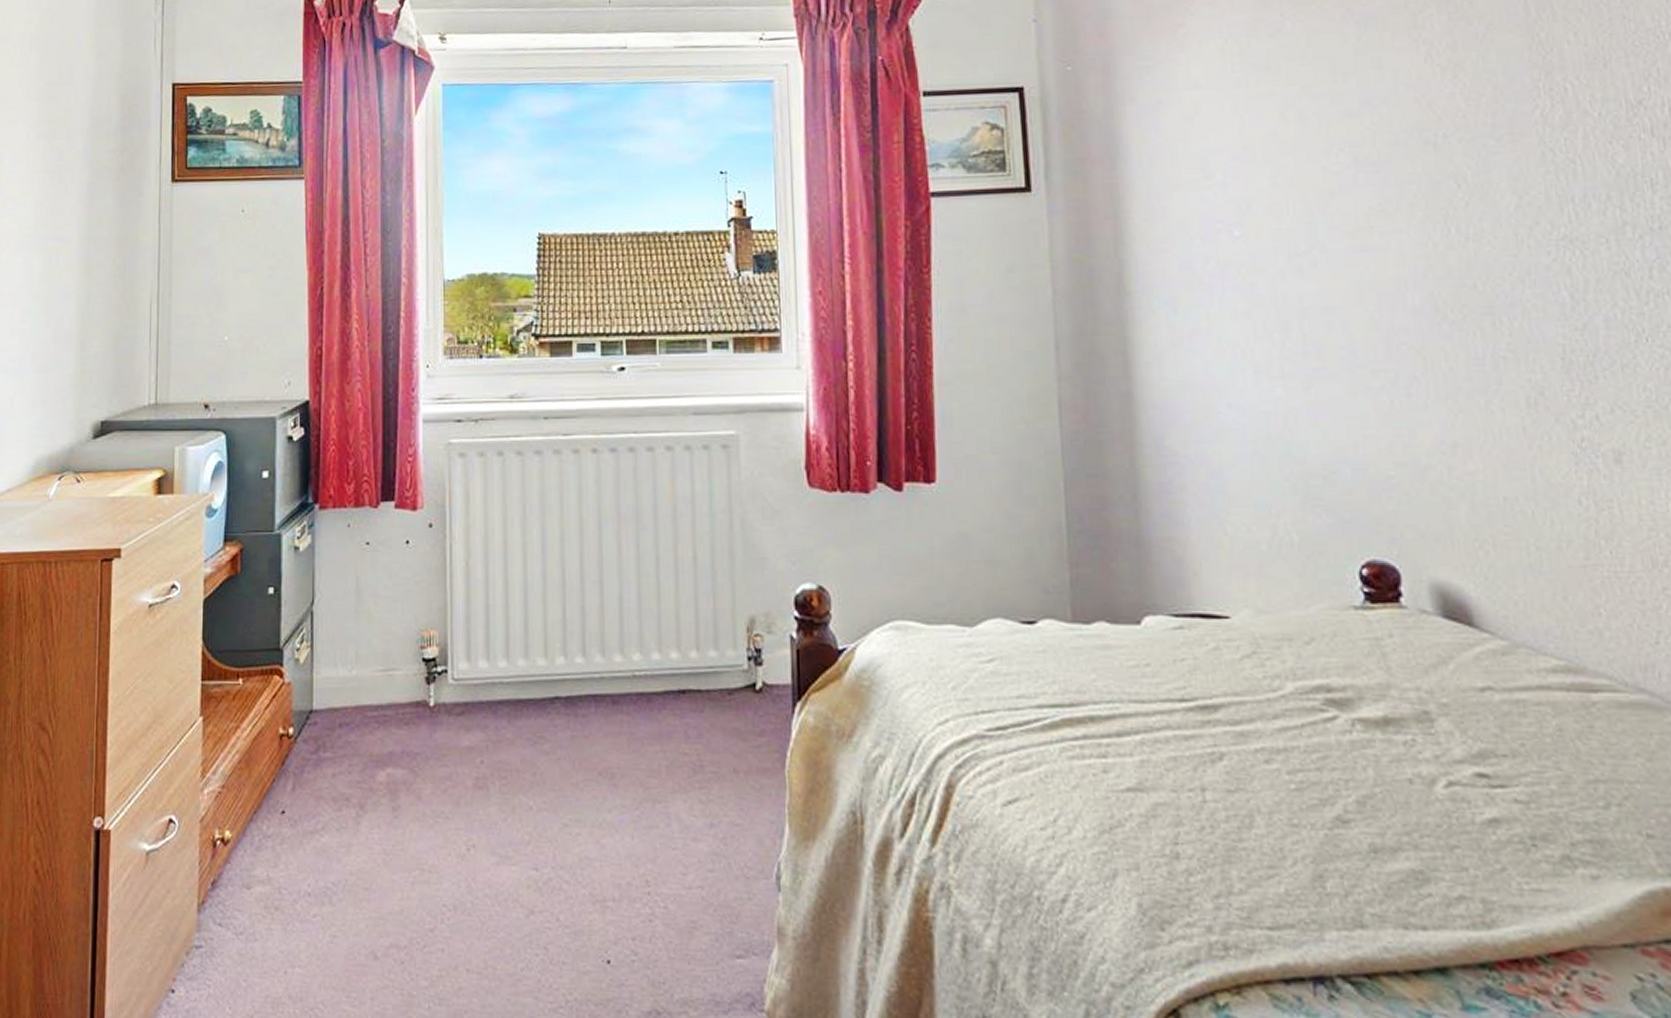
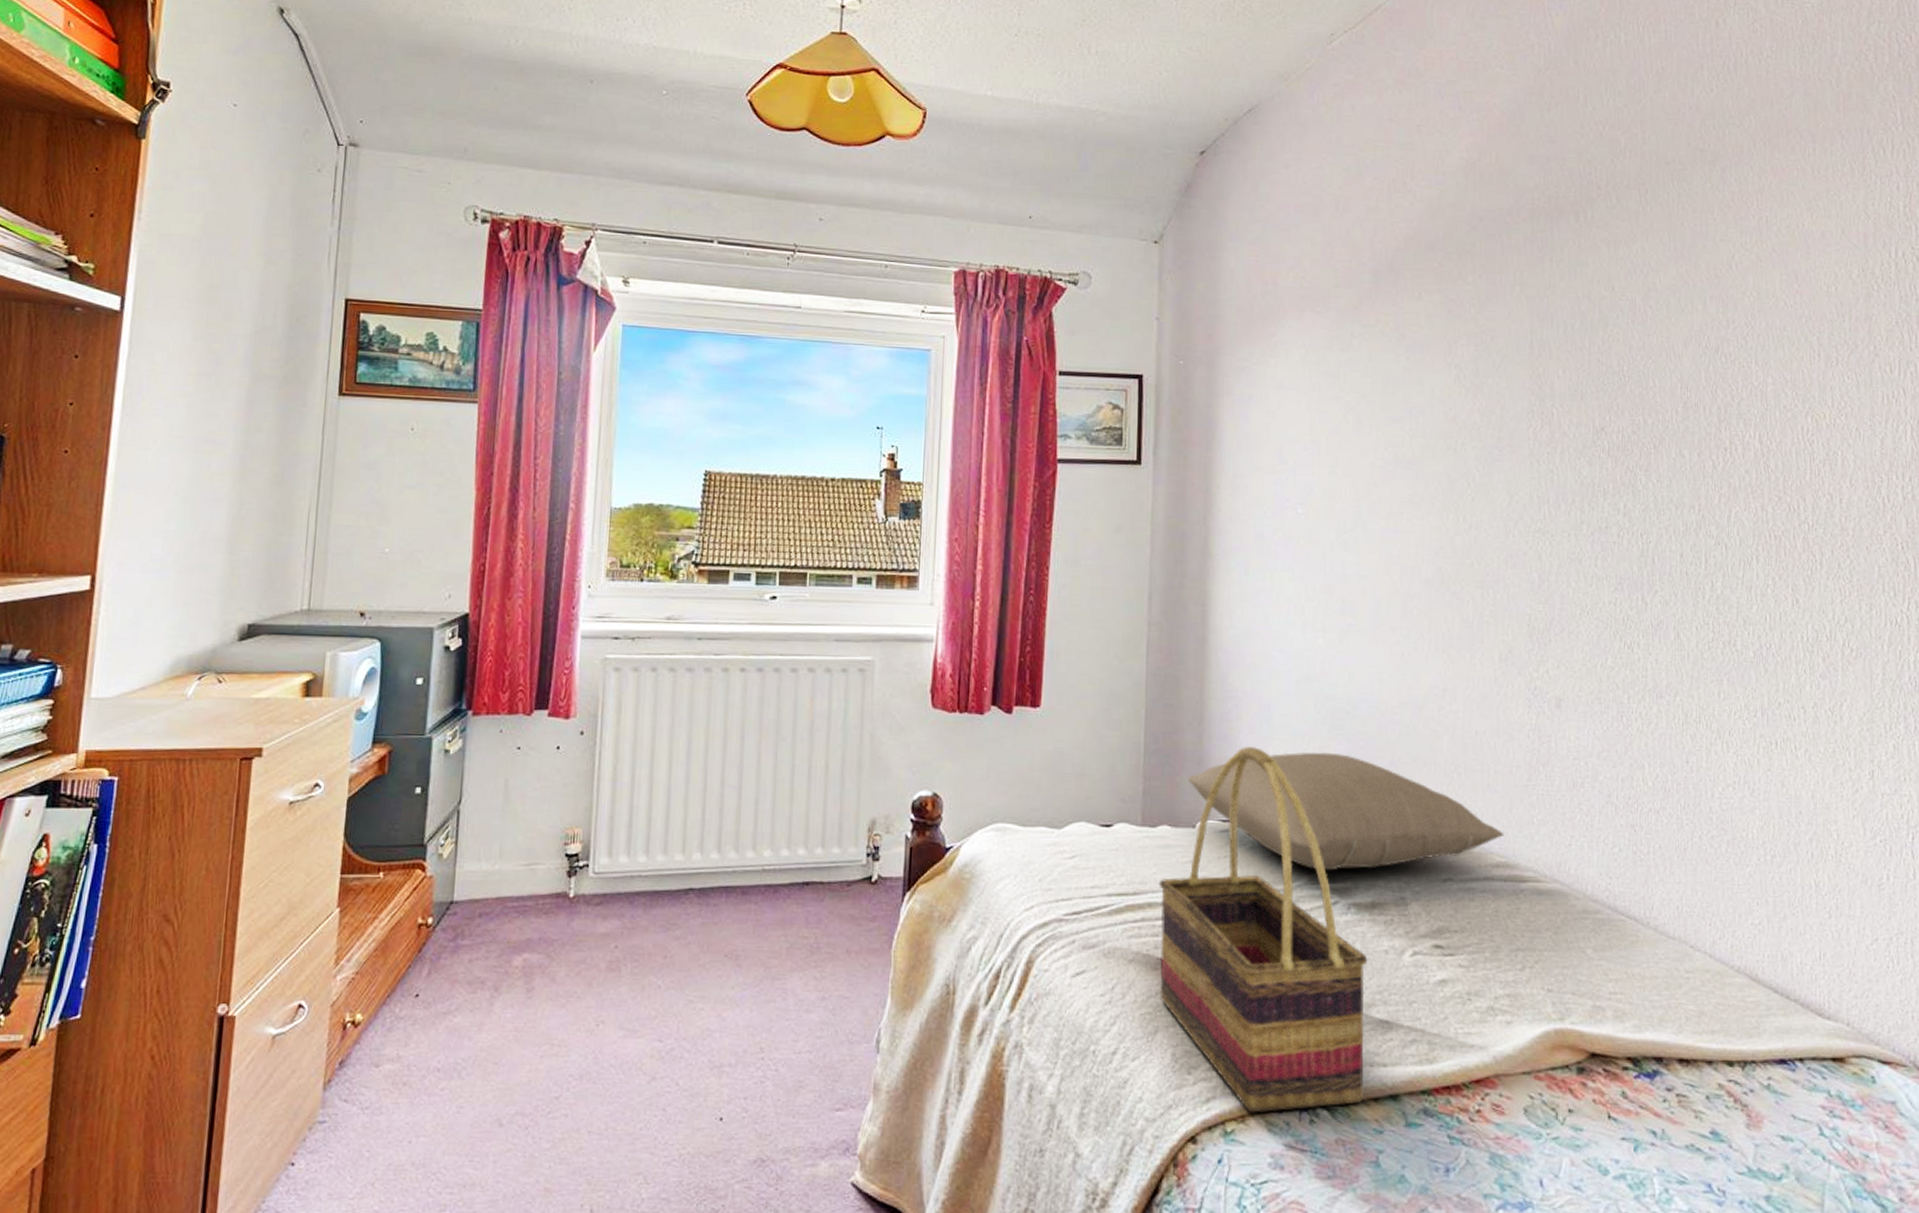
woven basket: none [1100,524,1399,983] -> present [1158,747,1368,1113]
pillow: none [1124,528,1560,677] -> present [1187,752,1504,871]

